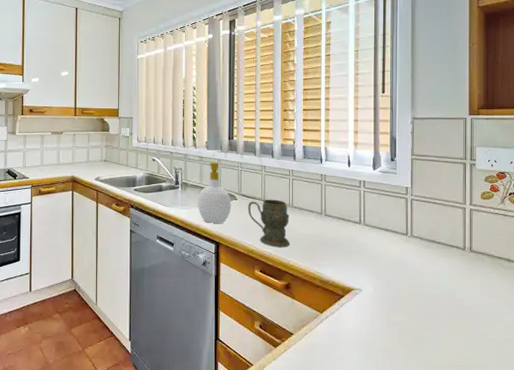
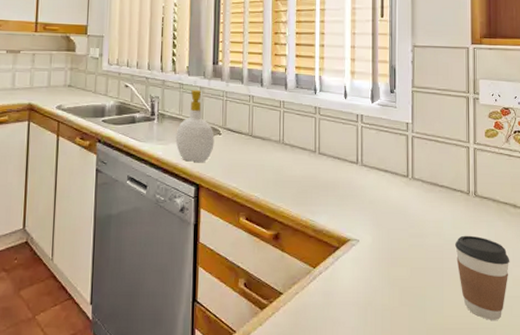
mug: present [248,199,290,248] -> none [233,134,280,191]
coffee cup: none [451,286,503,359] -> present [455,235,510,320]

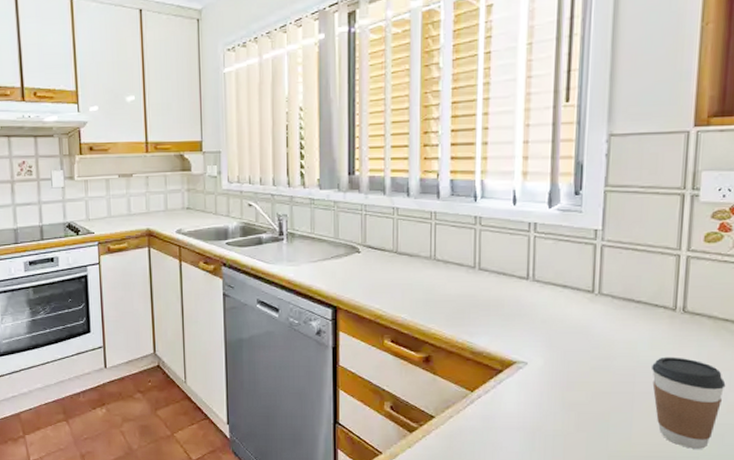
soap bottle: present [175,90,215,162] -> none [308,205,353,283]

